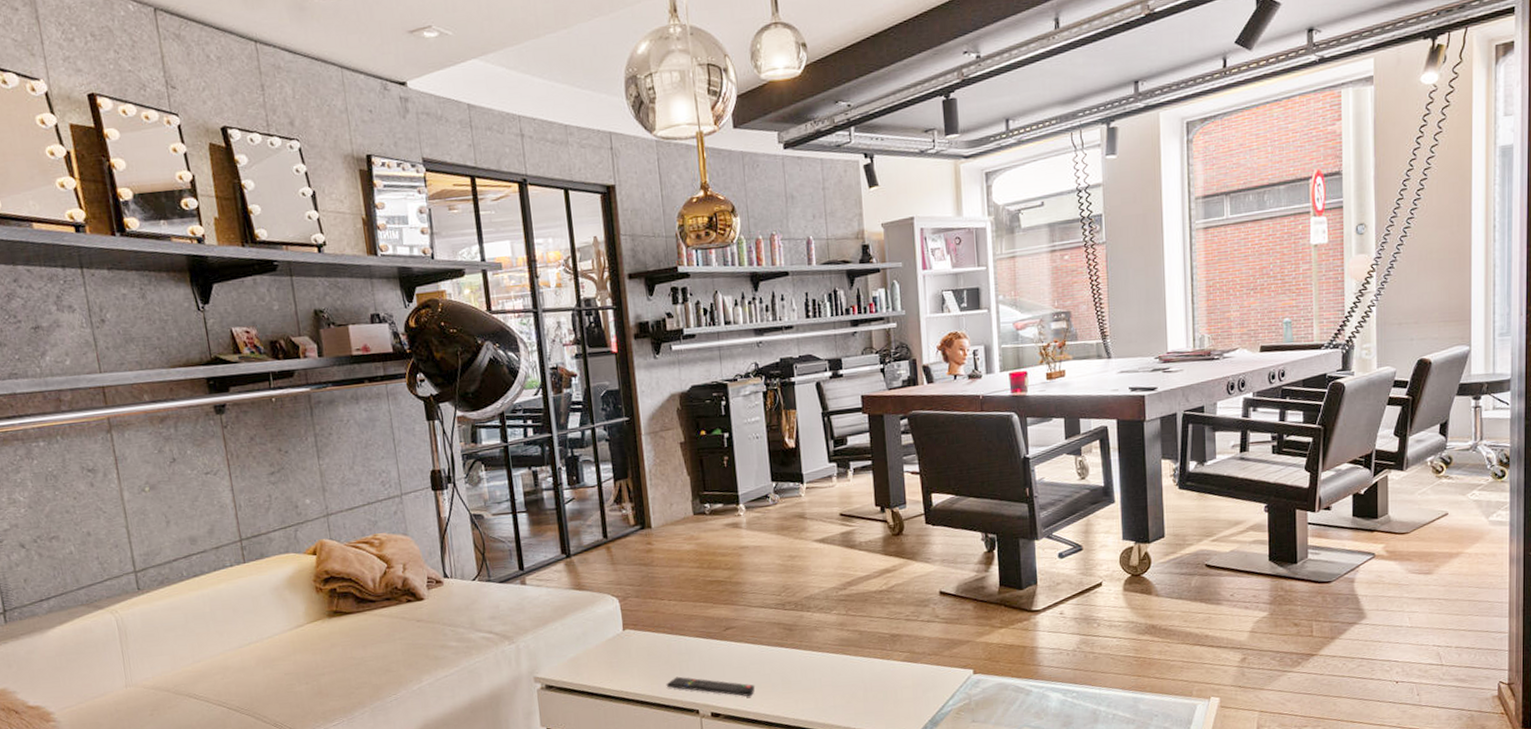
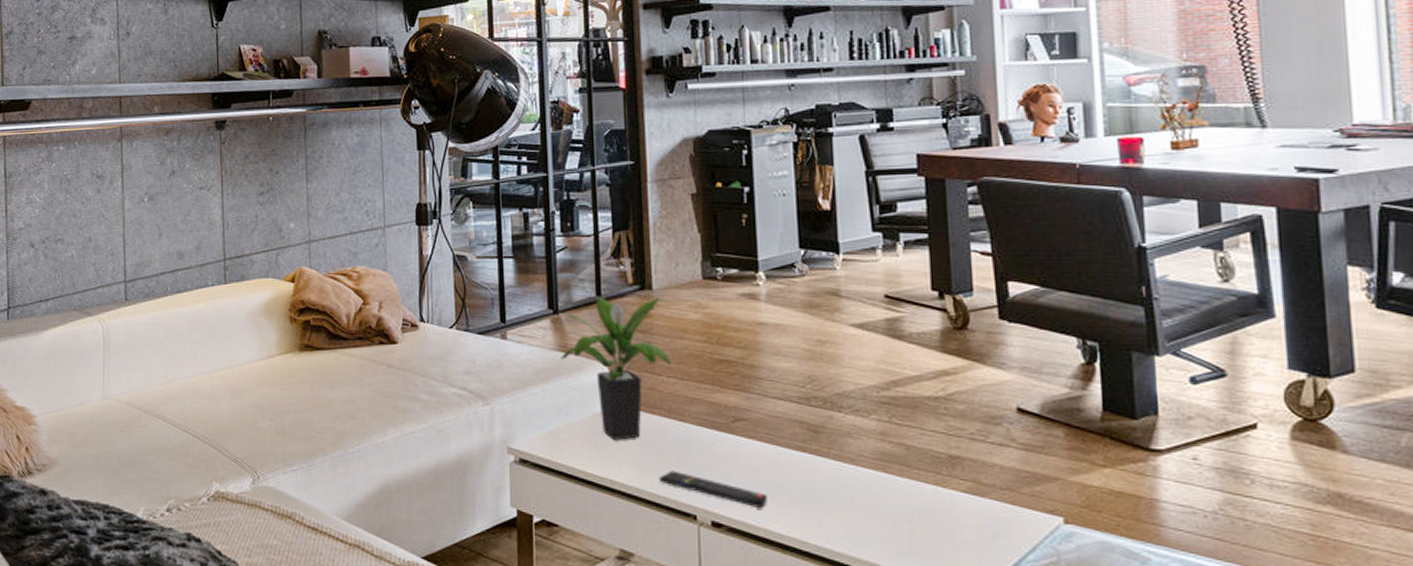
potted plant: none [576,534,671,659] -> present [561,296,671,440]

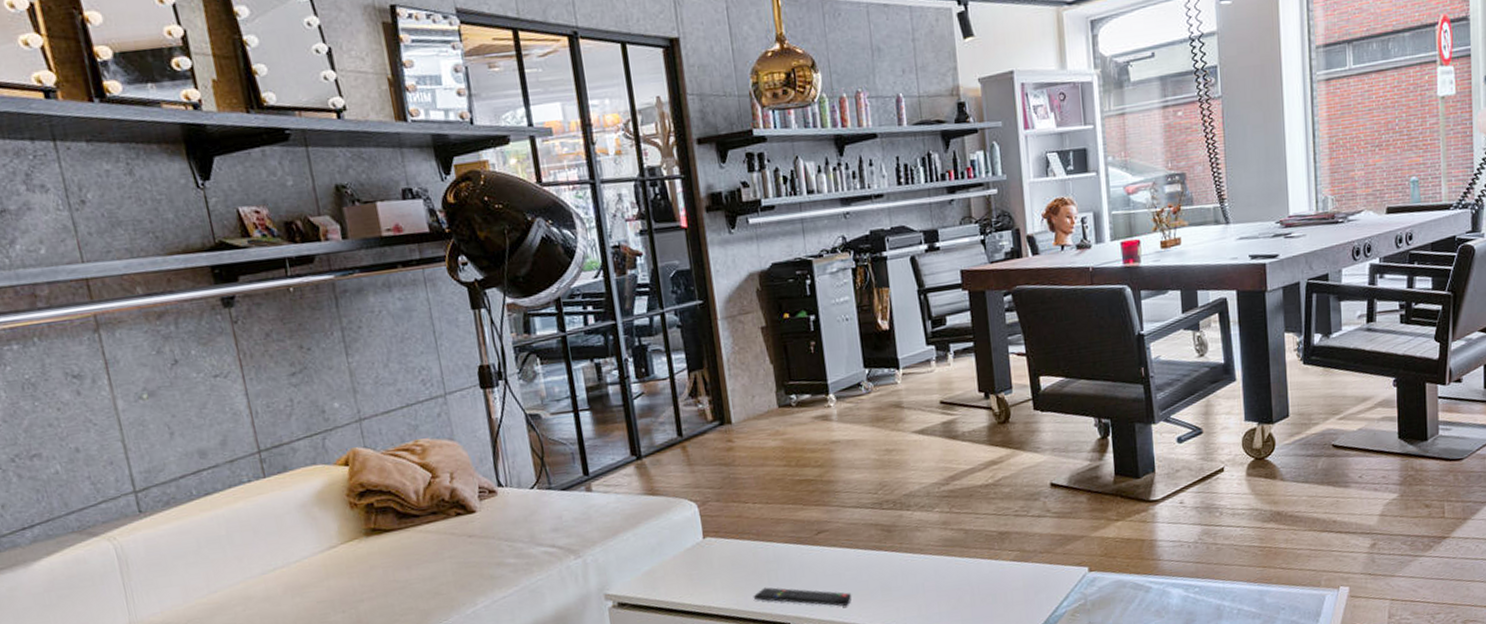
potted plant: present [561,296,671,440] -> none [648,430,756,570]

